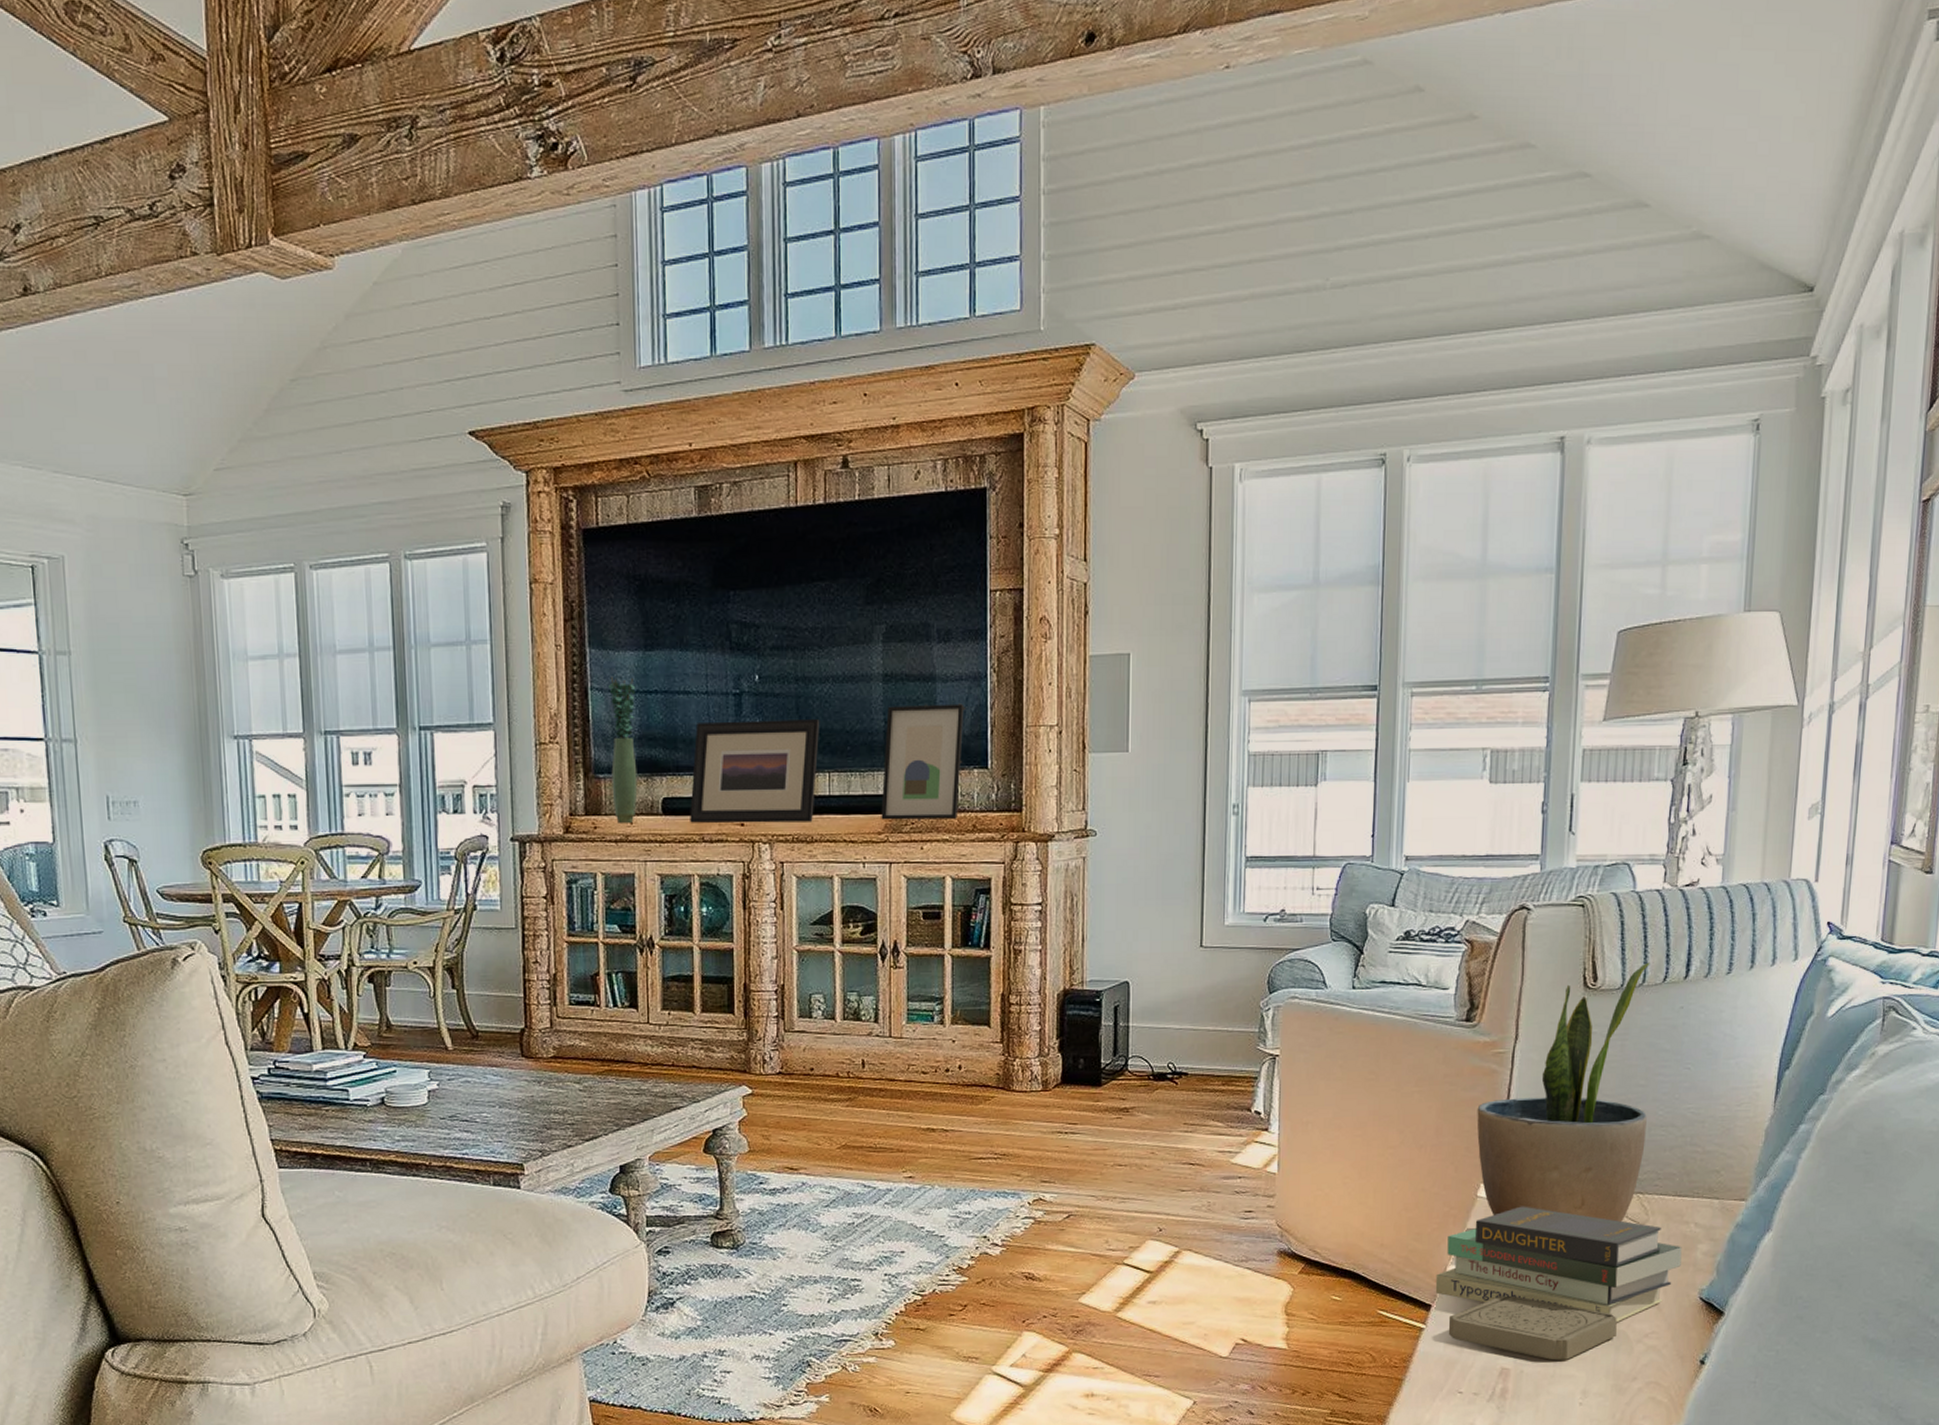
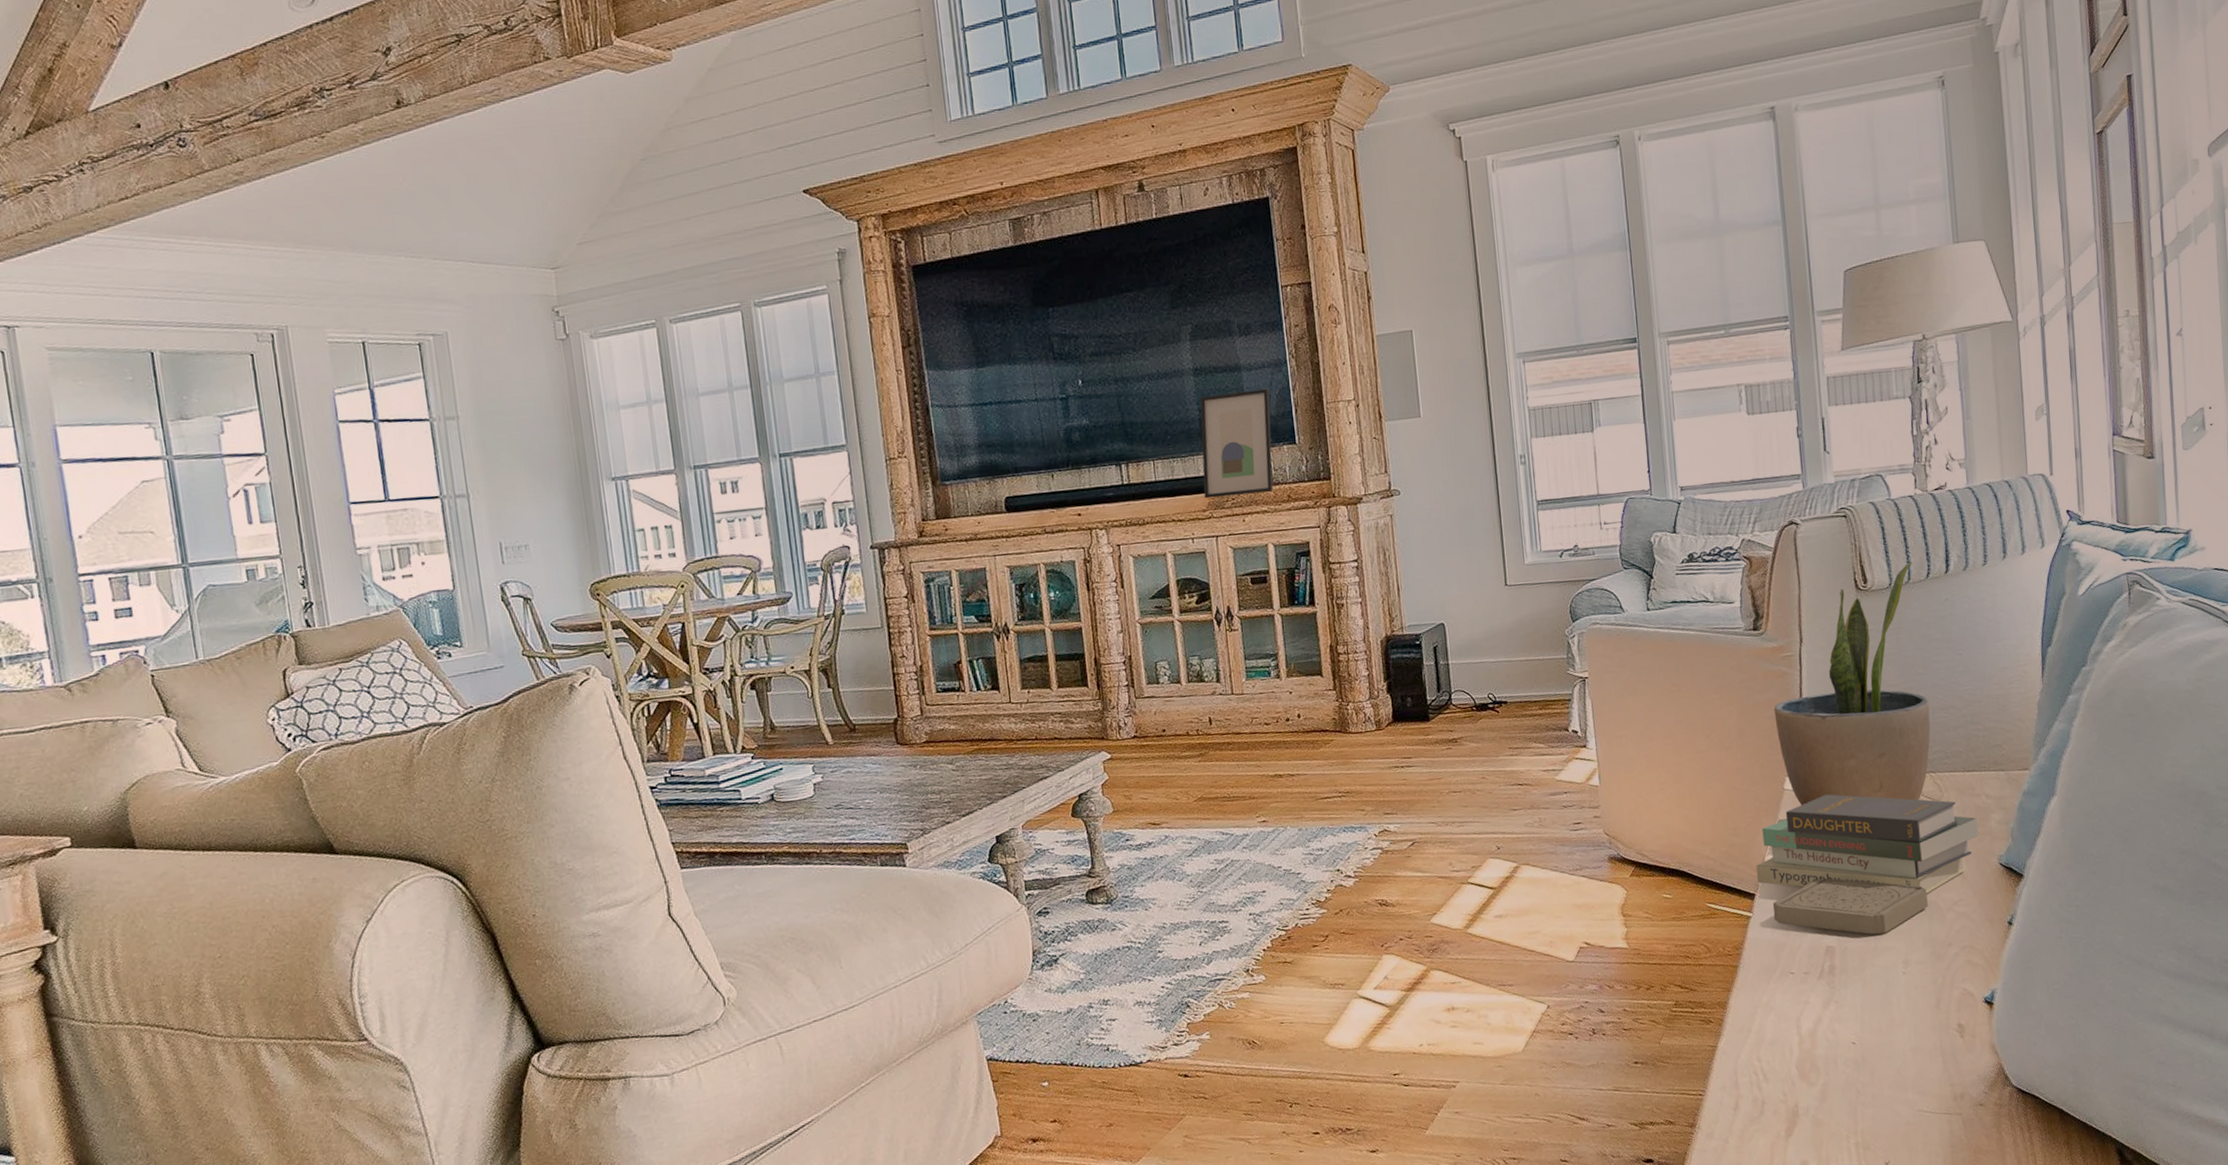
vase: present [609,676,638,825] -> none [947,393,982,525]
picture frame: present [690,719,820,824] -> none [1029,414,1143,518]

